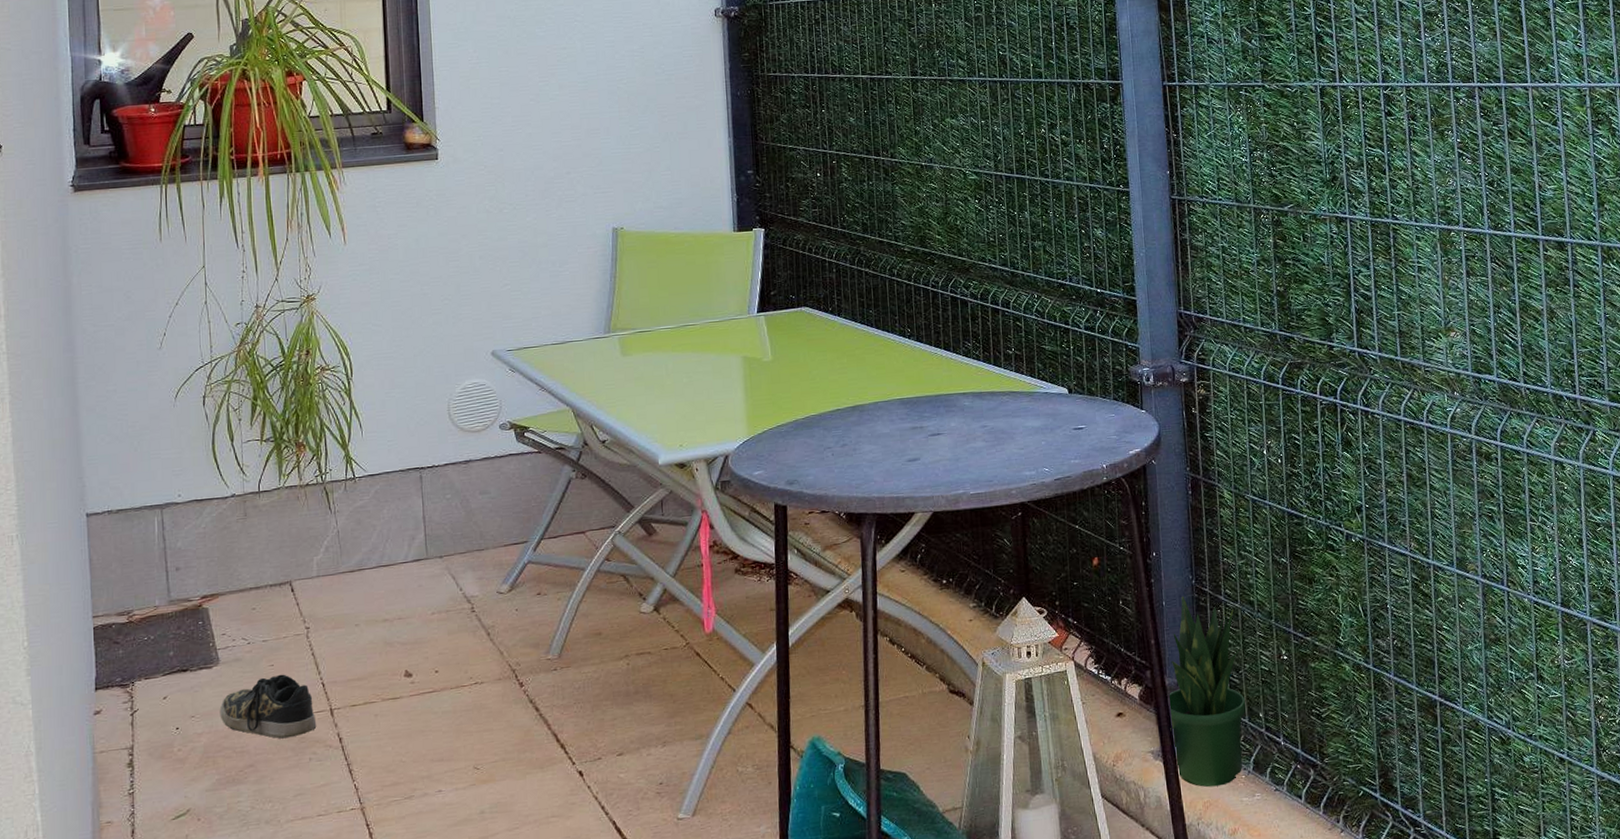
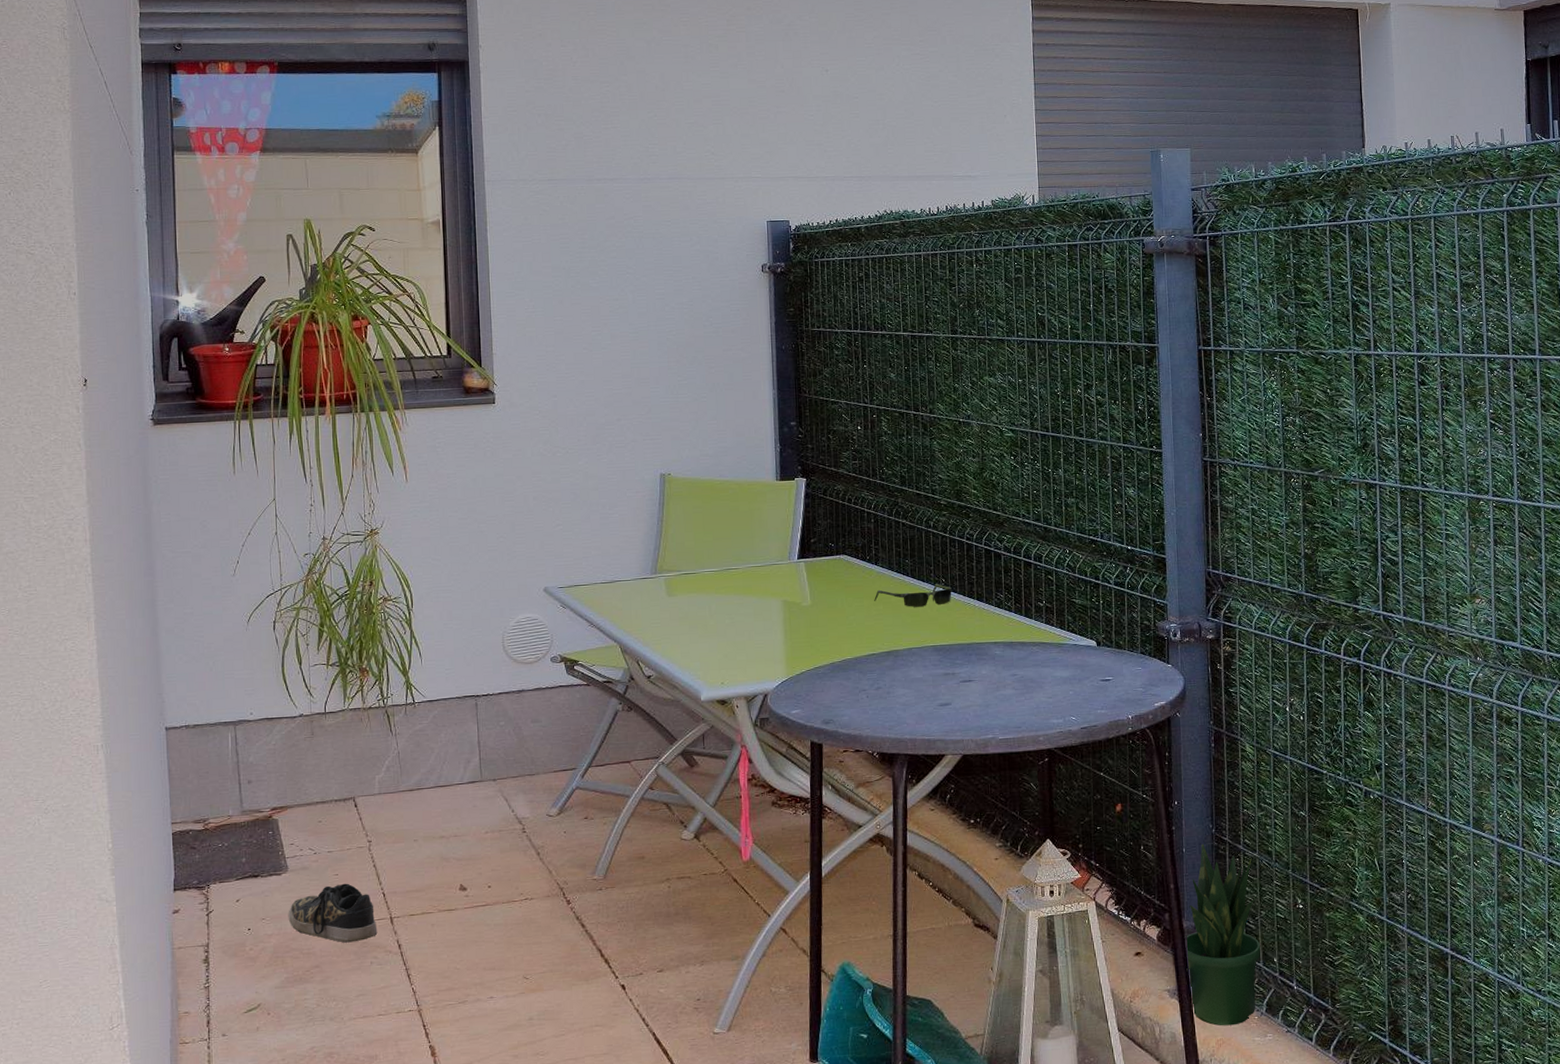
sunglasses: none [837,334,919,359] -> present [874,584,953,607]

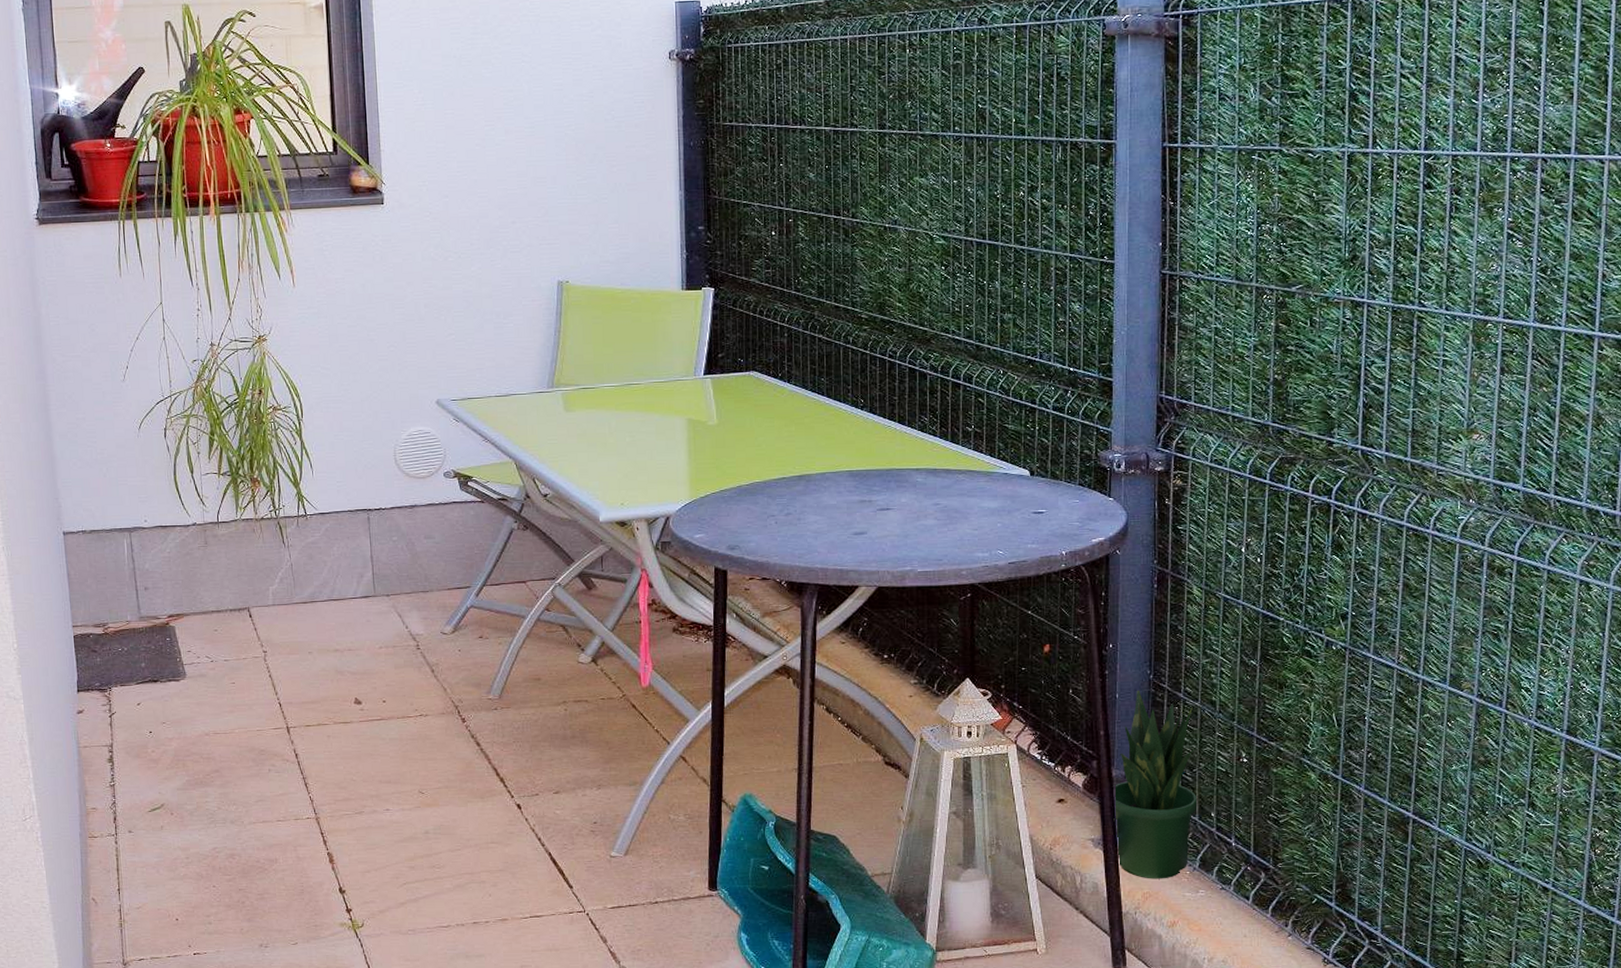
shoe: present [288,883,378,943] -> none [187,692,275,750]
sunglasses: present [874,584,953,607] -> none [786,404,872,429]

